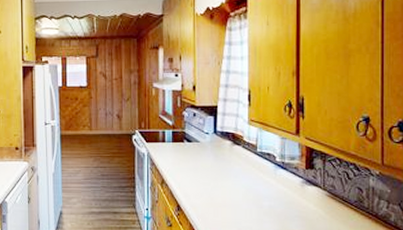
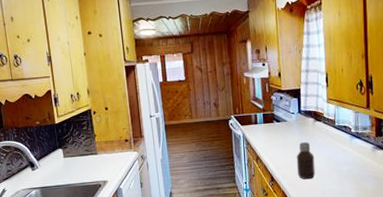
bottle: none [208,168,230,213] -> present [296,142,315,180]

